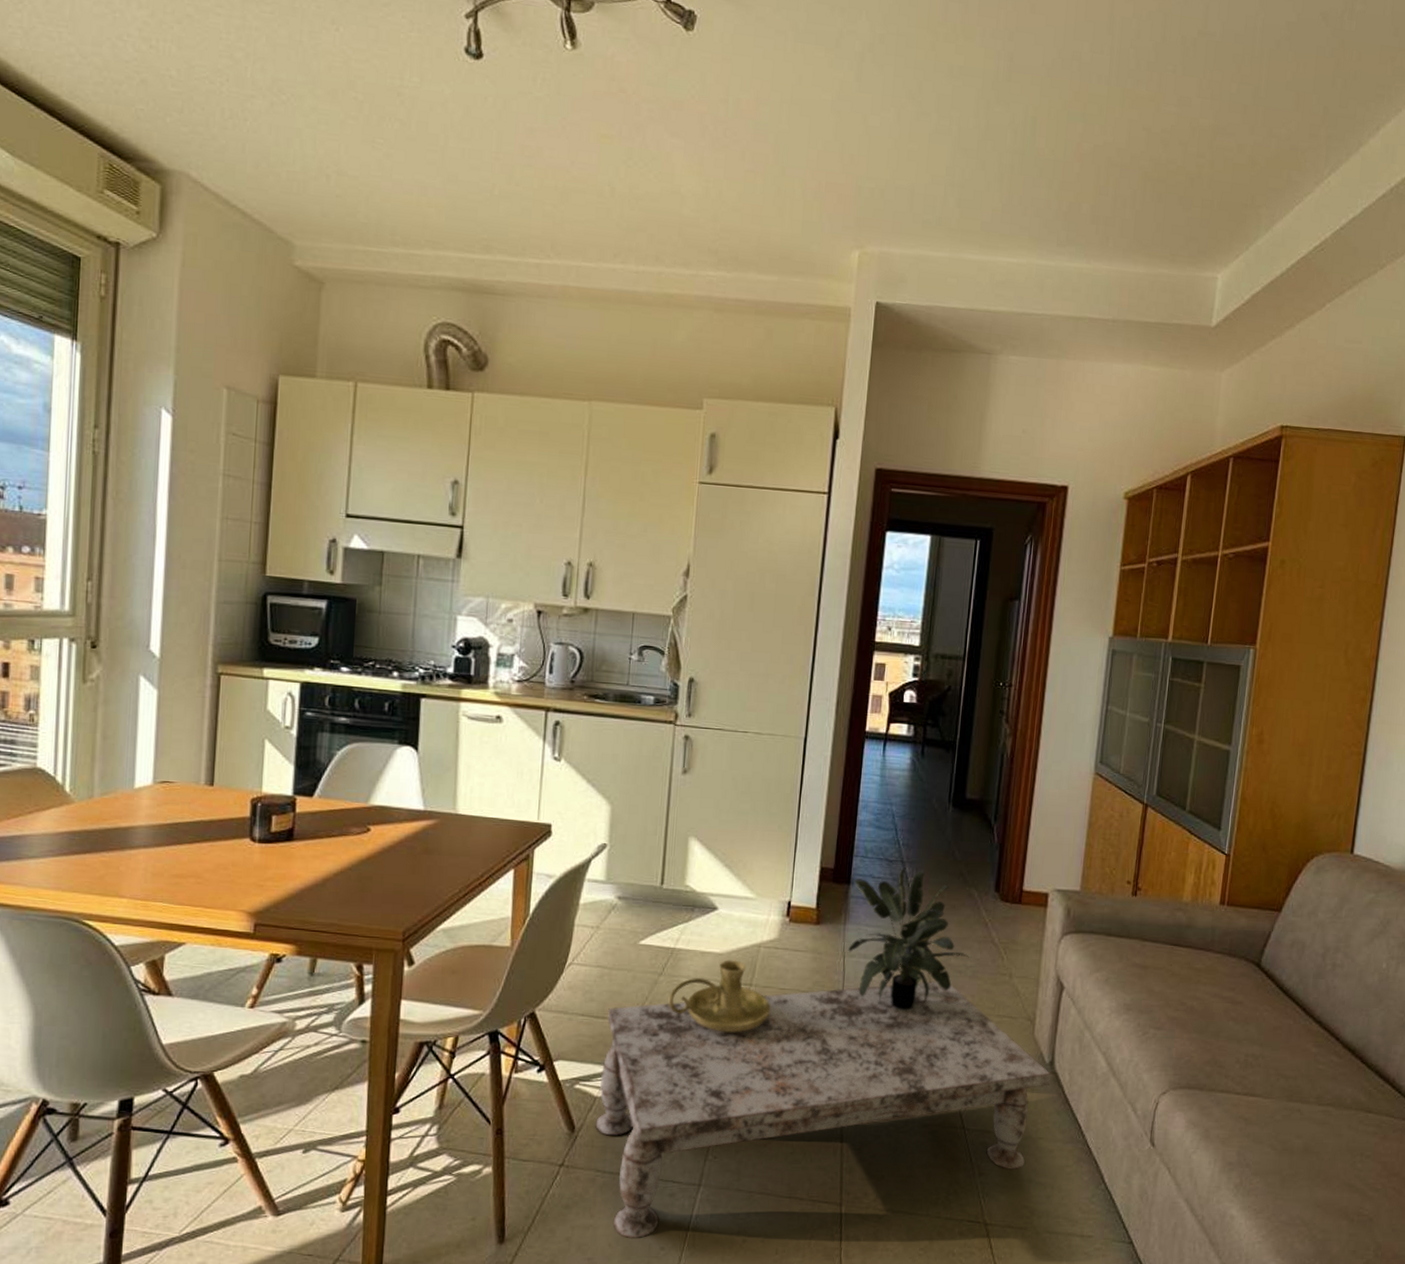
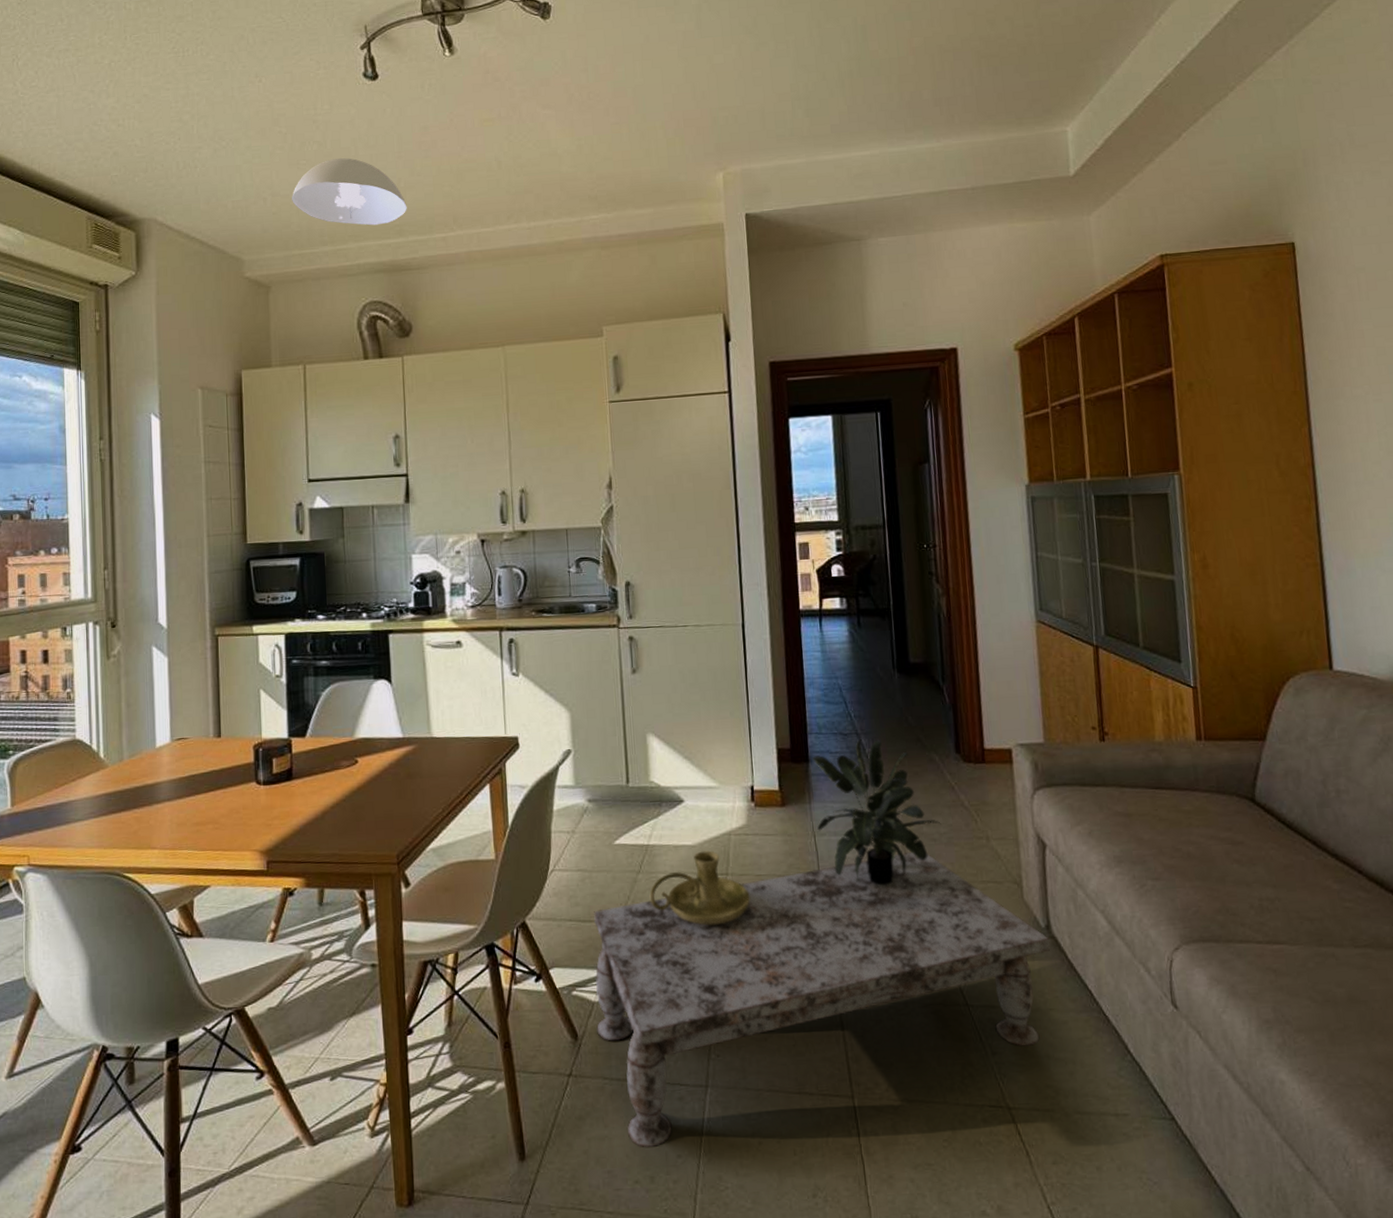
ceiling light: none [361,144,499,235] -> present [292,158,407,226]

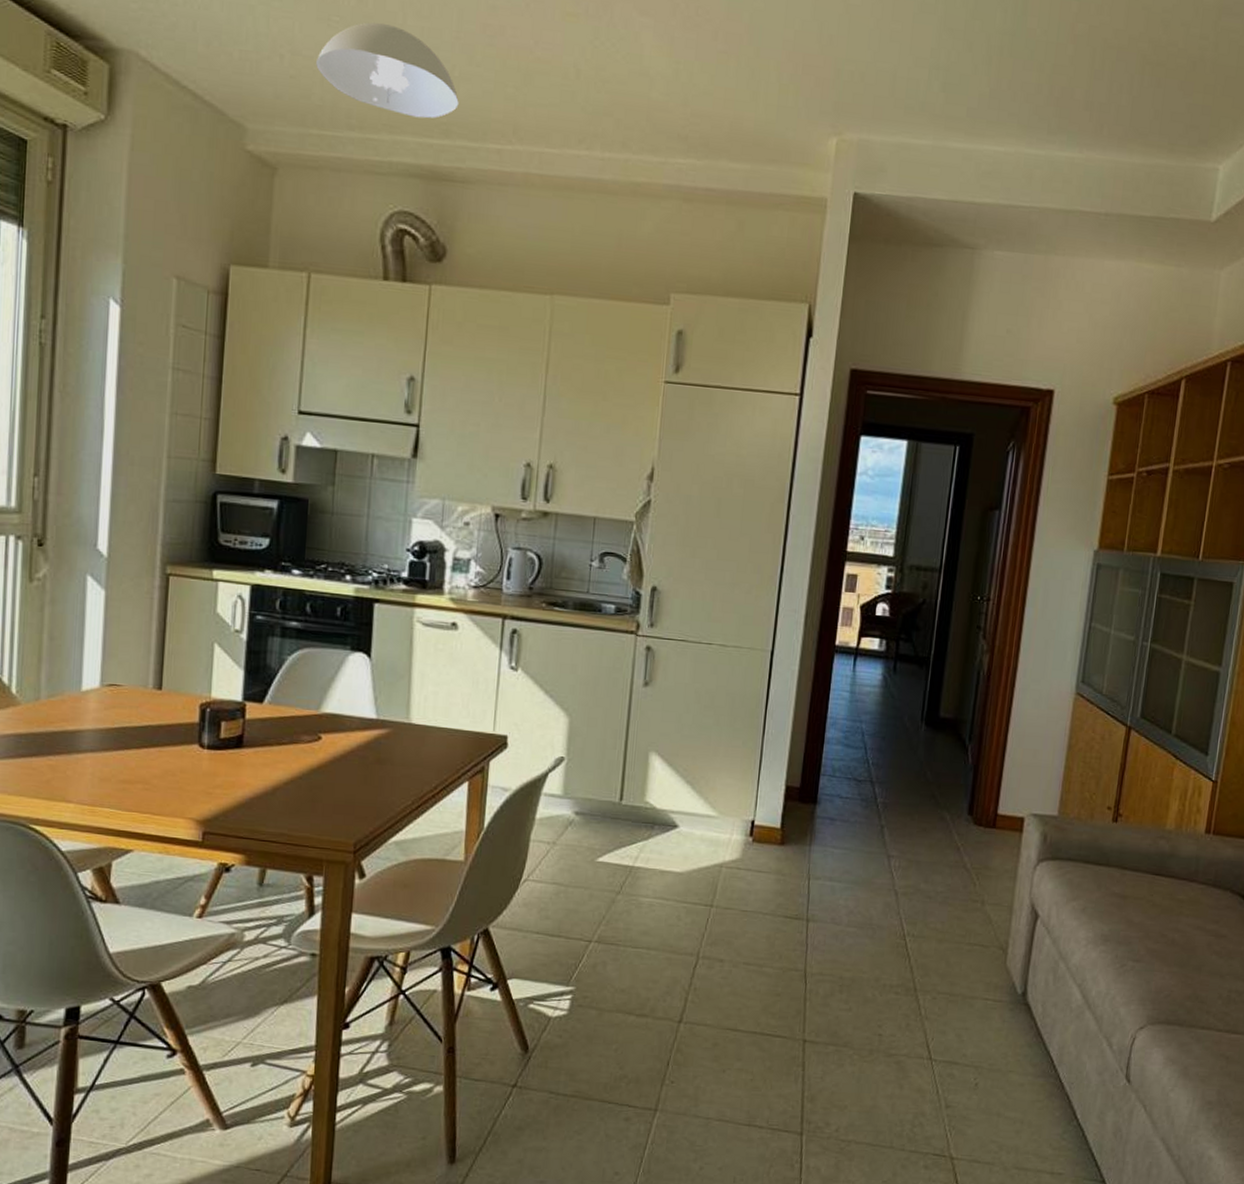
coffee table: present [594,852,1050,1148] -> none [549,907,1024,1163]
candle holder: present [649,850,750,926] -> none [626,879,732,955]
potted plant: present [813,739,941,886] -> none [813,788,940,936]

